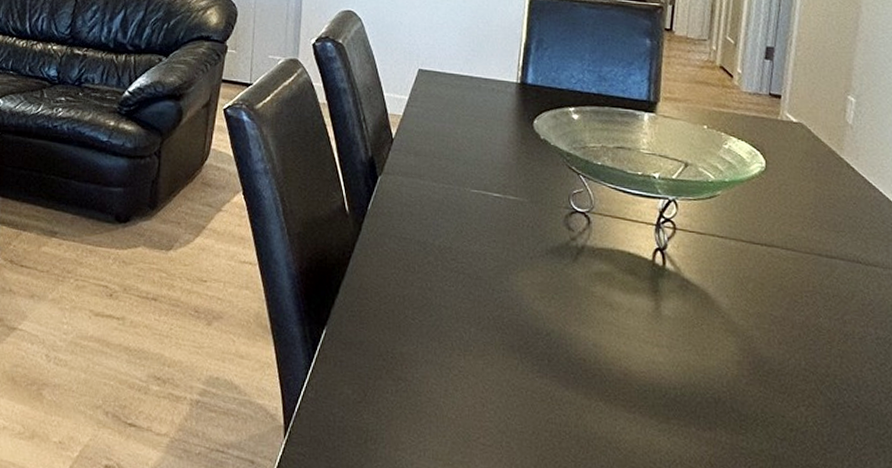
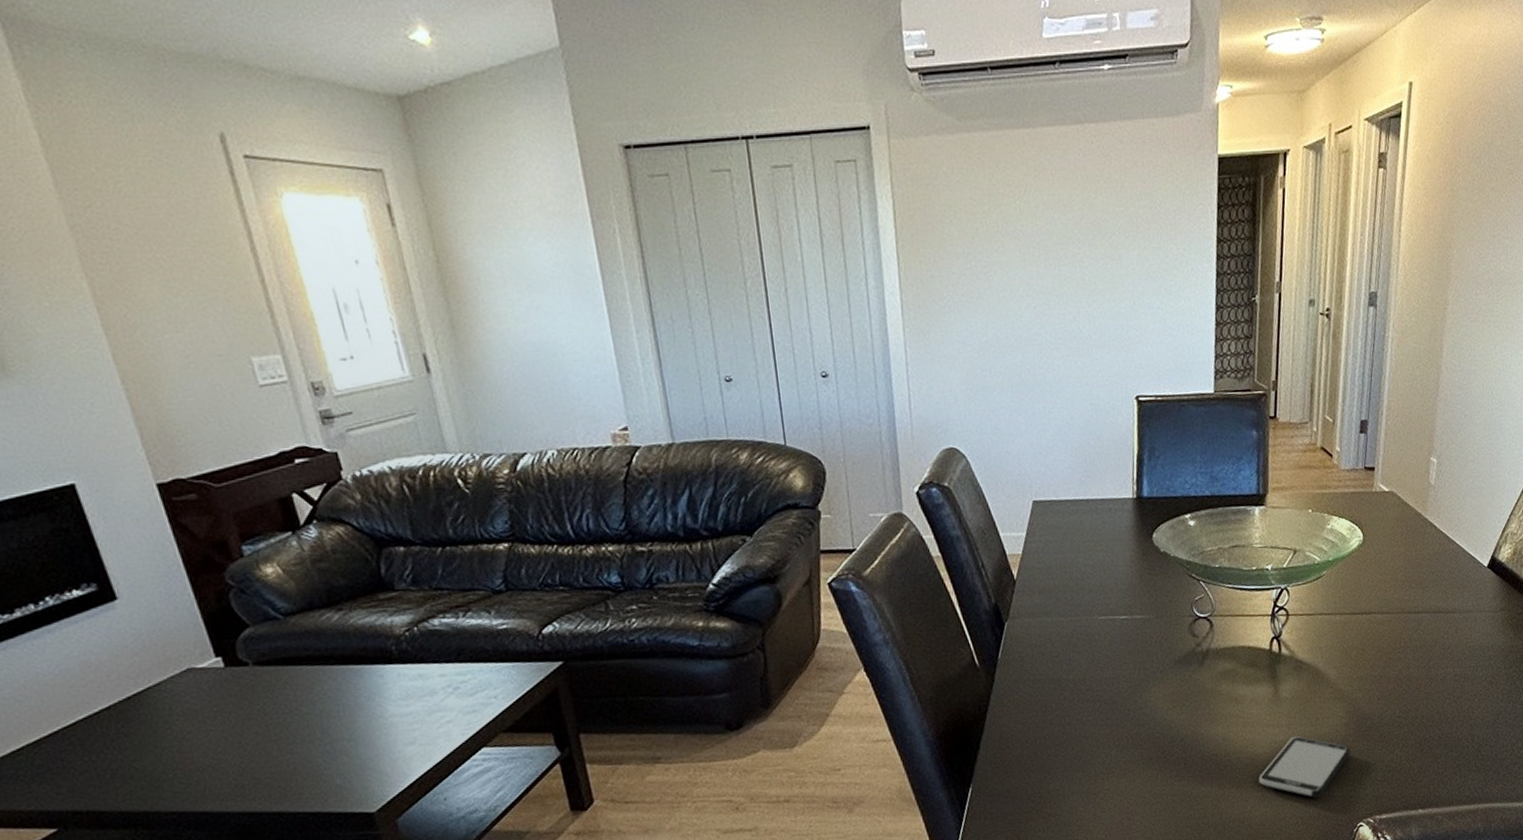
smartphone: none [632,362,743,438] -> present [1259,736,1350,798]

